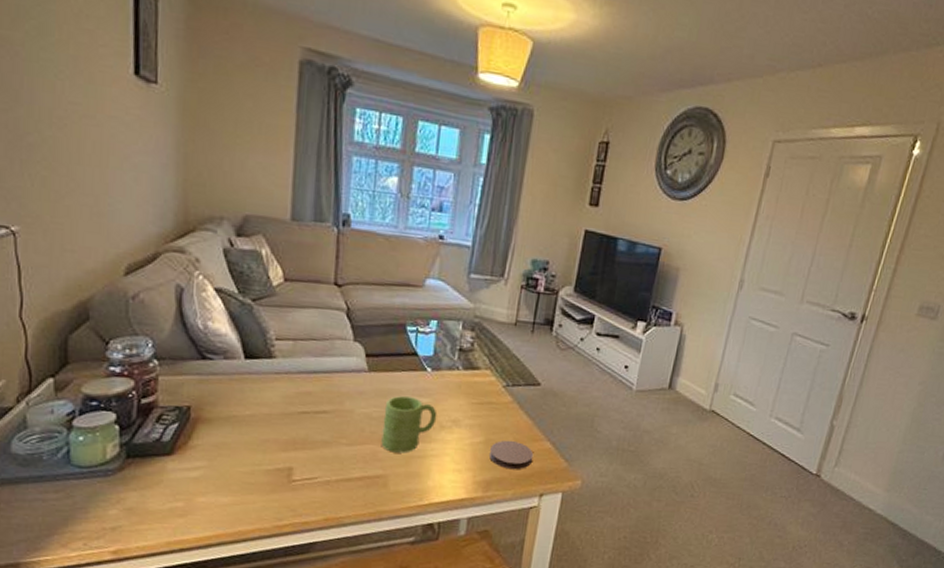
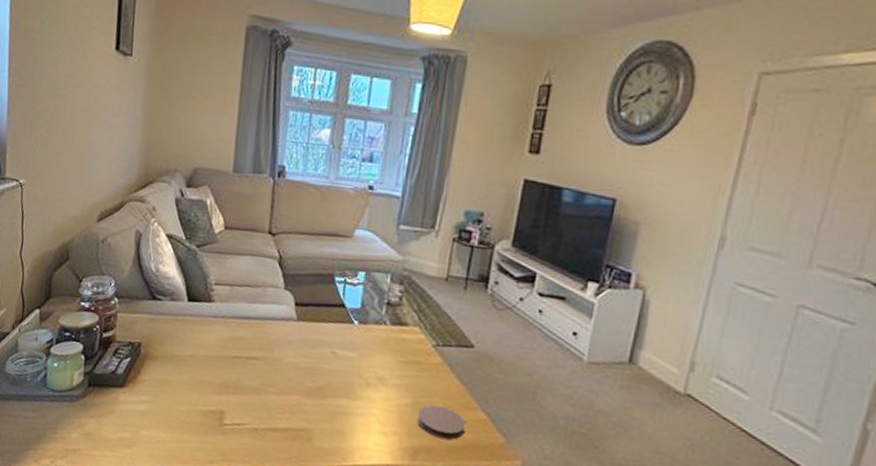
mug: present [381,395,438,453] -> none [307,348,364,409]

